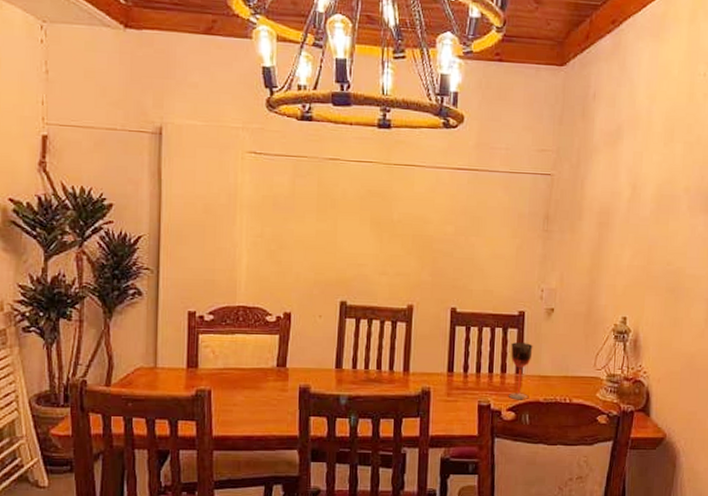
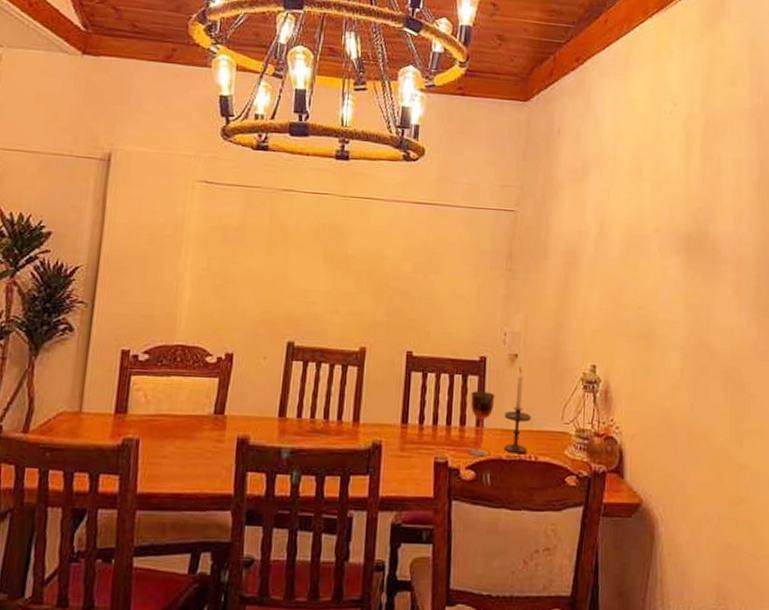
candlestick: none [541,319,566,397] -> present [504,366,531,455]

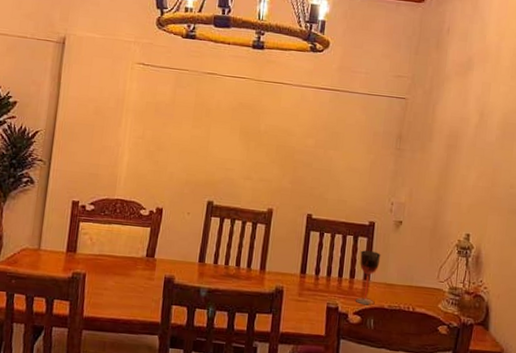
candlestick: present [504,366,531,455] -> none [386,231,411,305]

